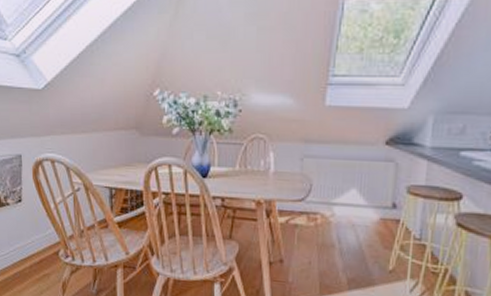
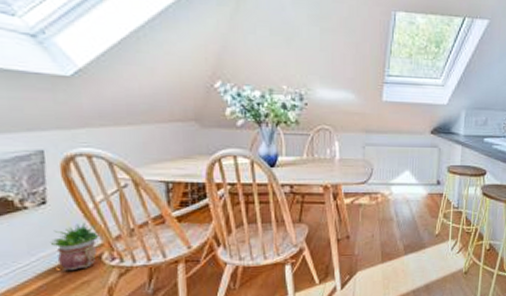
potted plant: none [23,219,59,263] -> present [49,221,101,272]

